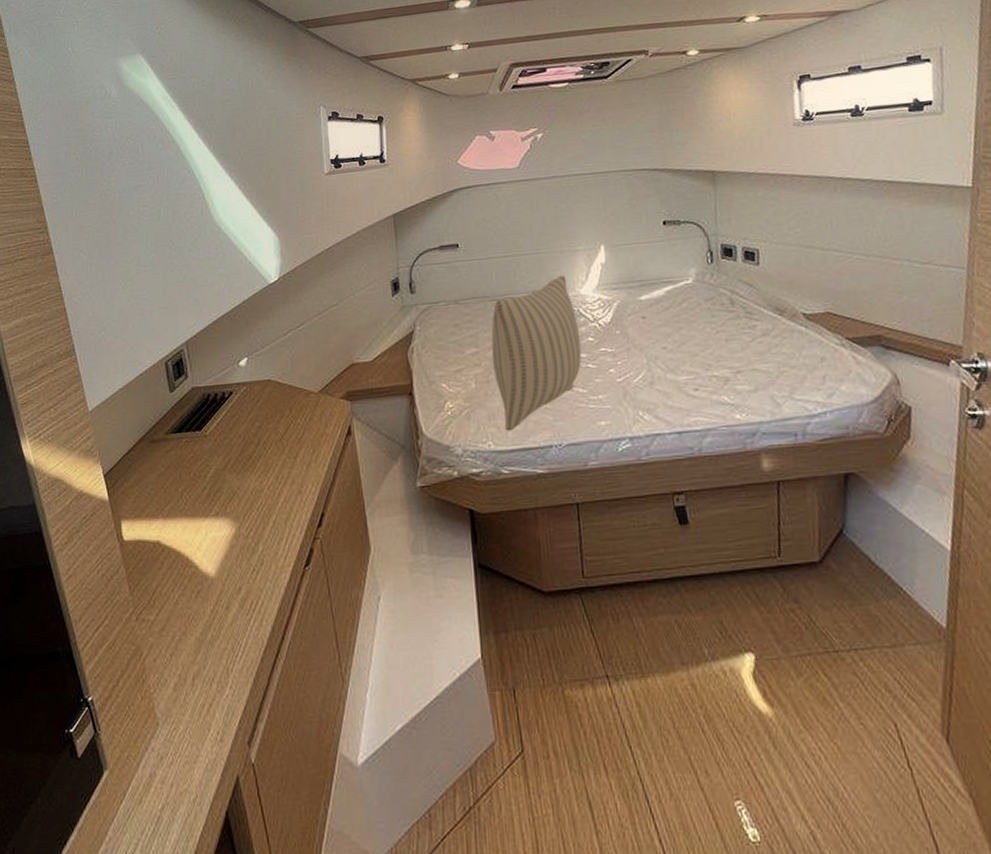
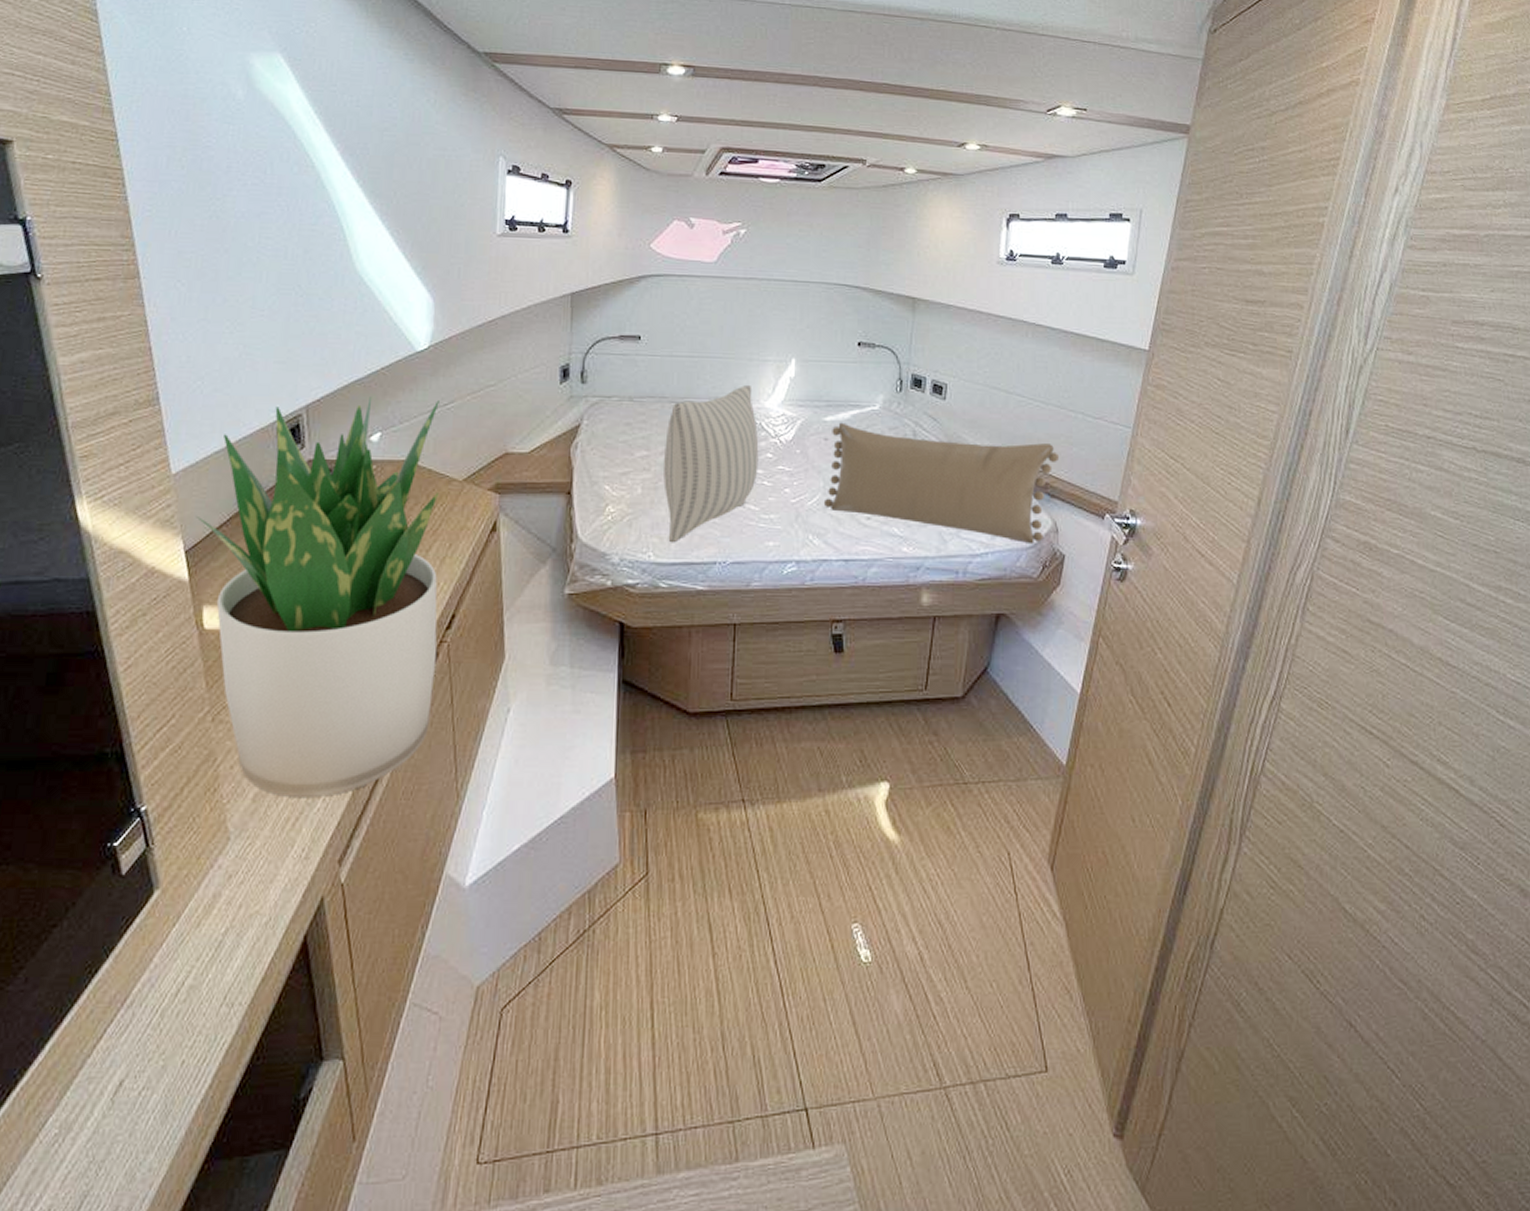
planter: none [109,324,313,687] -> present [195,397,440,799]
pillow: none [648,295,890,400] -> present [823,422,1060,545]

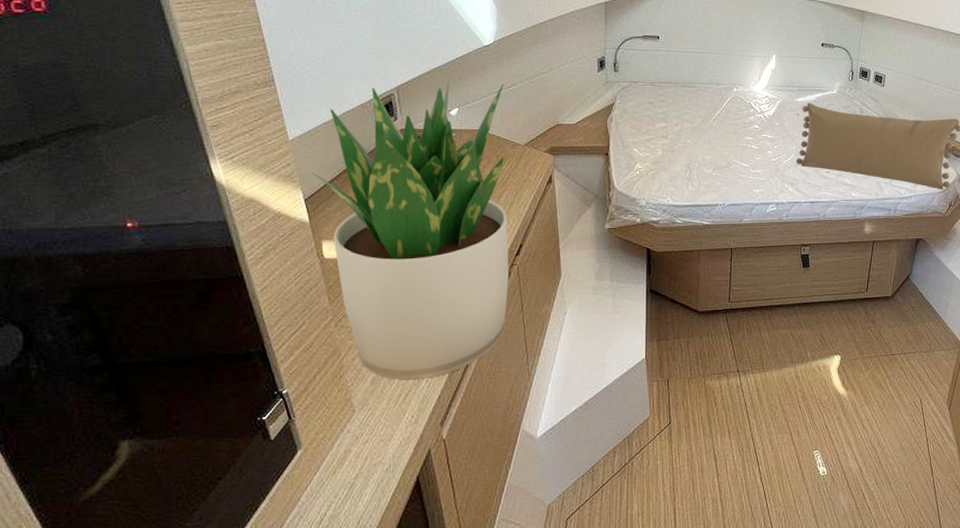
pillow: present [663,384,759,543] -> none [678,74,749,191]

